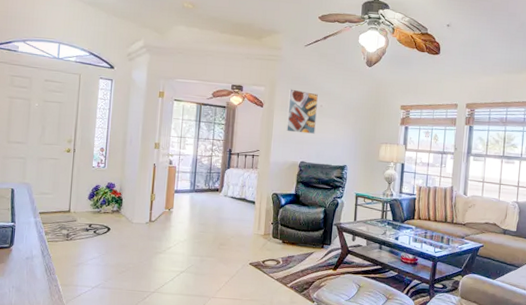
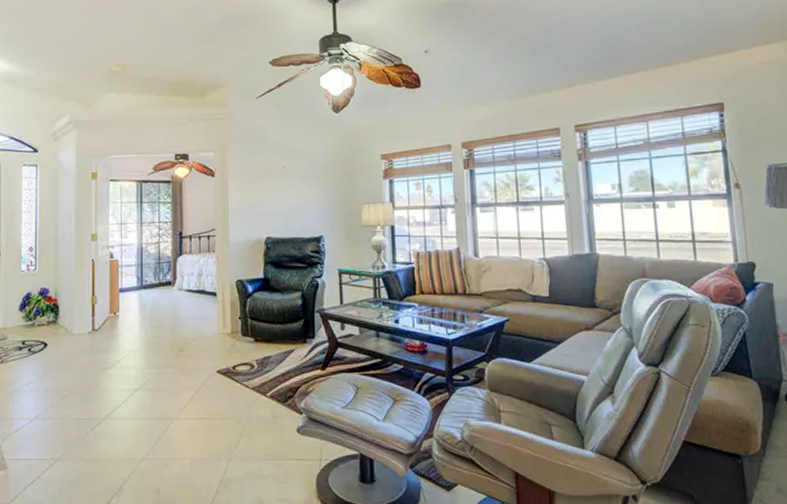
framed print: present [286,89,318,134] -> none [243,150,280,203]

